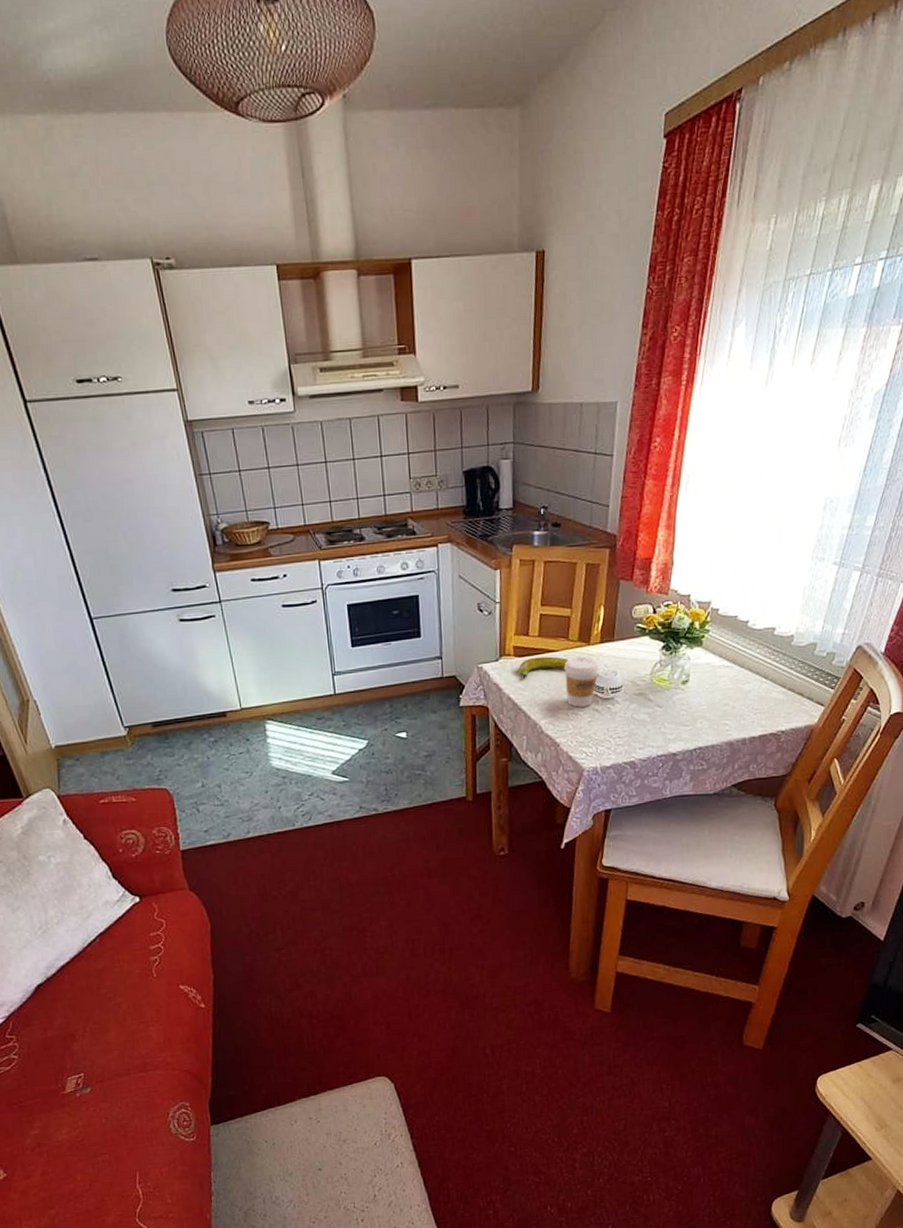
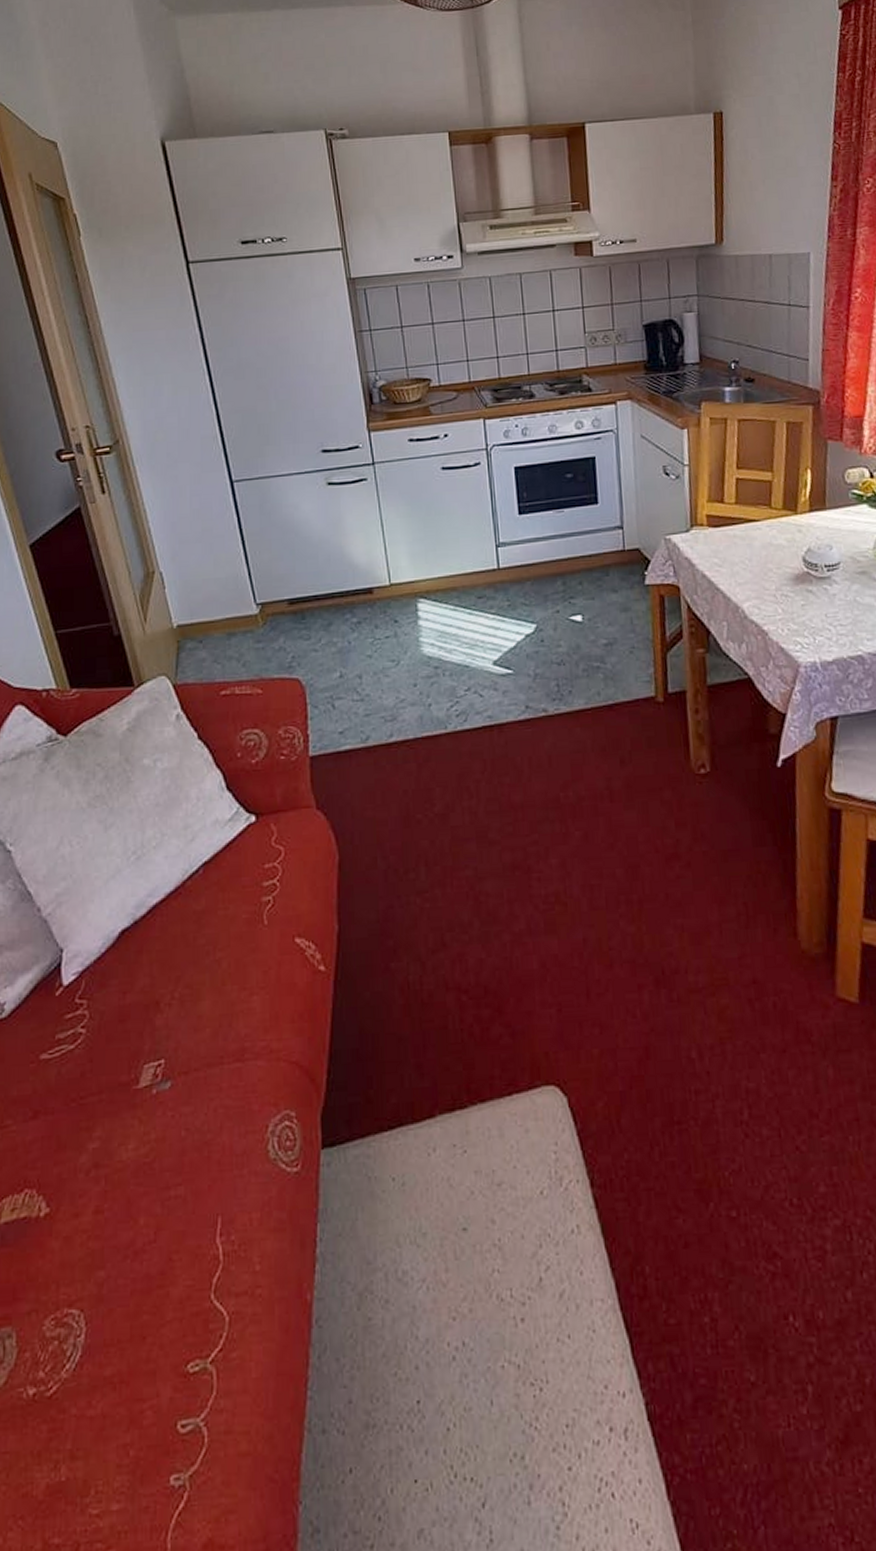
banana: present [519,656,569,679] -> none [714,527,774,553]
coffee cup: present [564,656,600,708] -> none [768,527,811,588]

